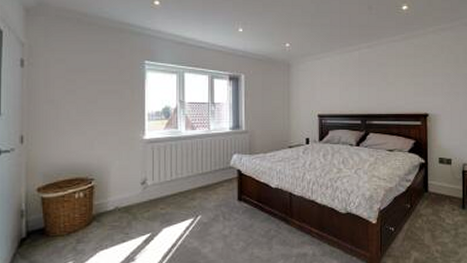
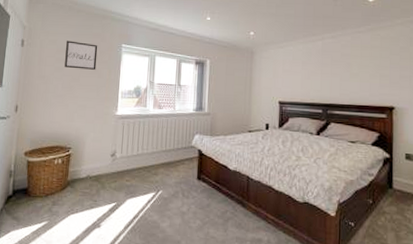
wall art: none [78,58,116,91] -> present [64,40,98,70]

